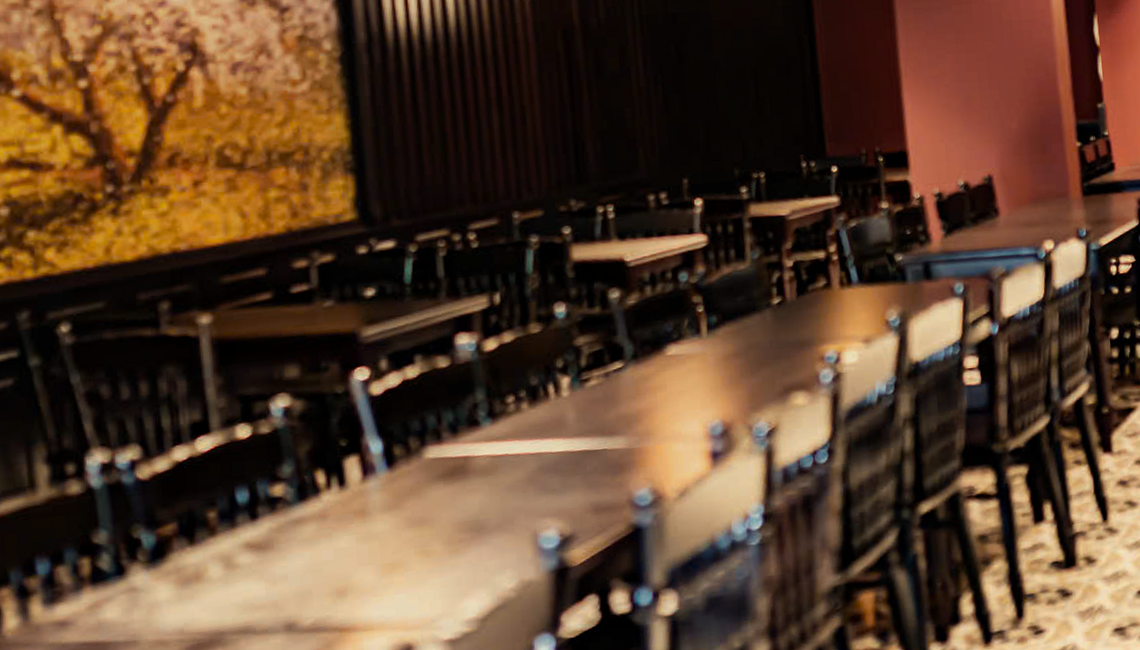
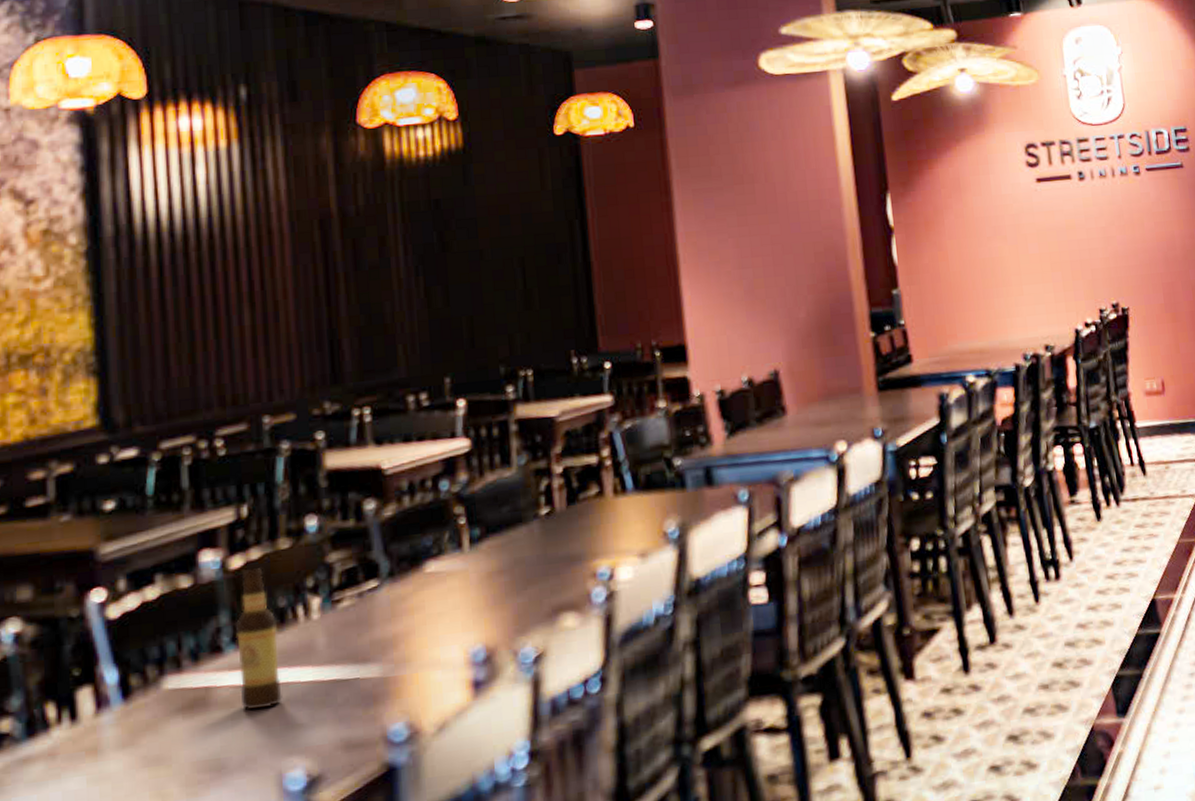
bottle: none [490,350,537,478] -> present [235,568,284,711]

